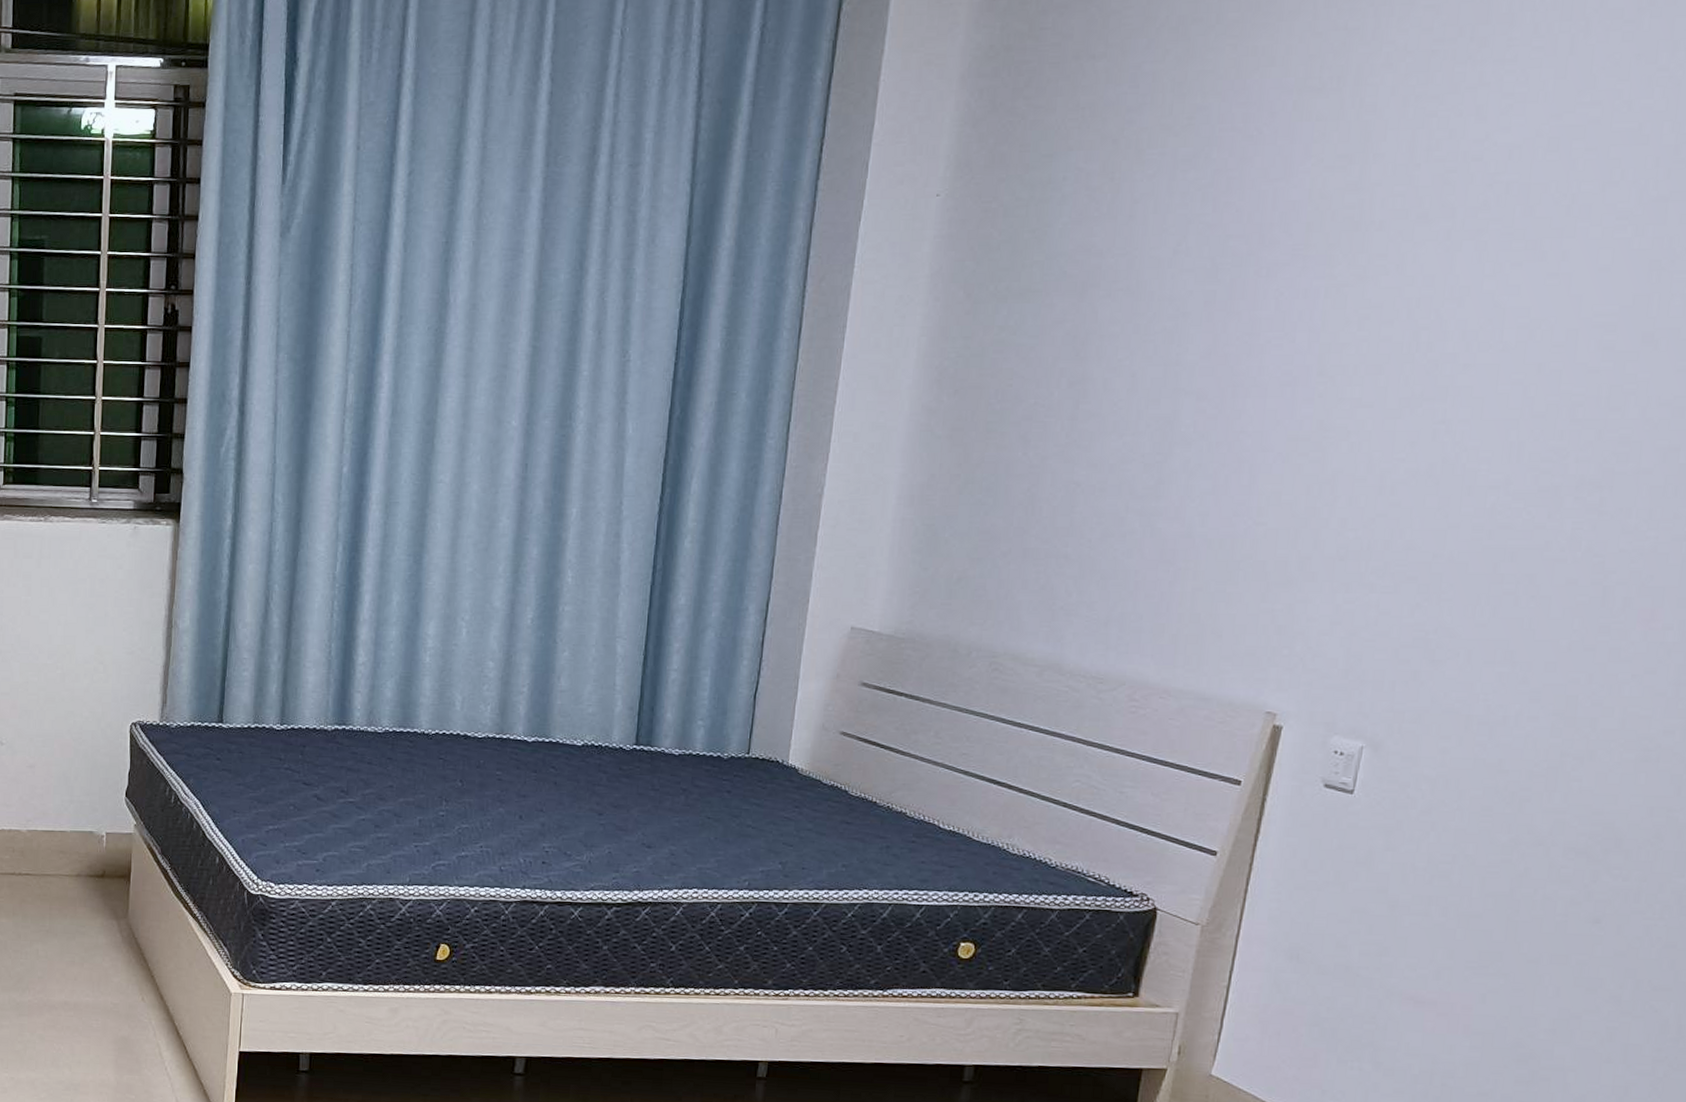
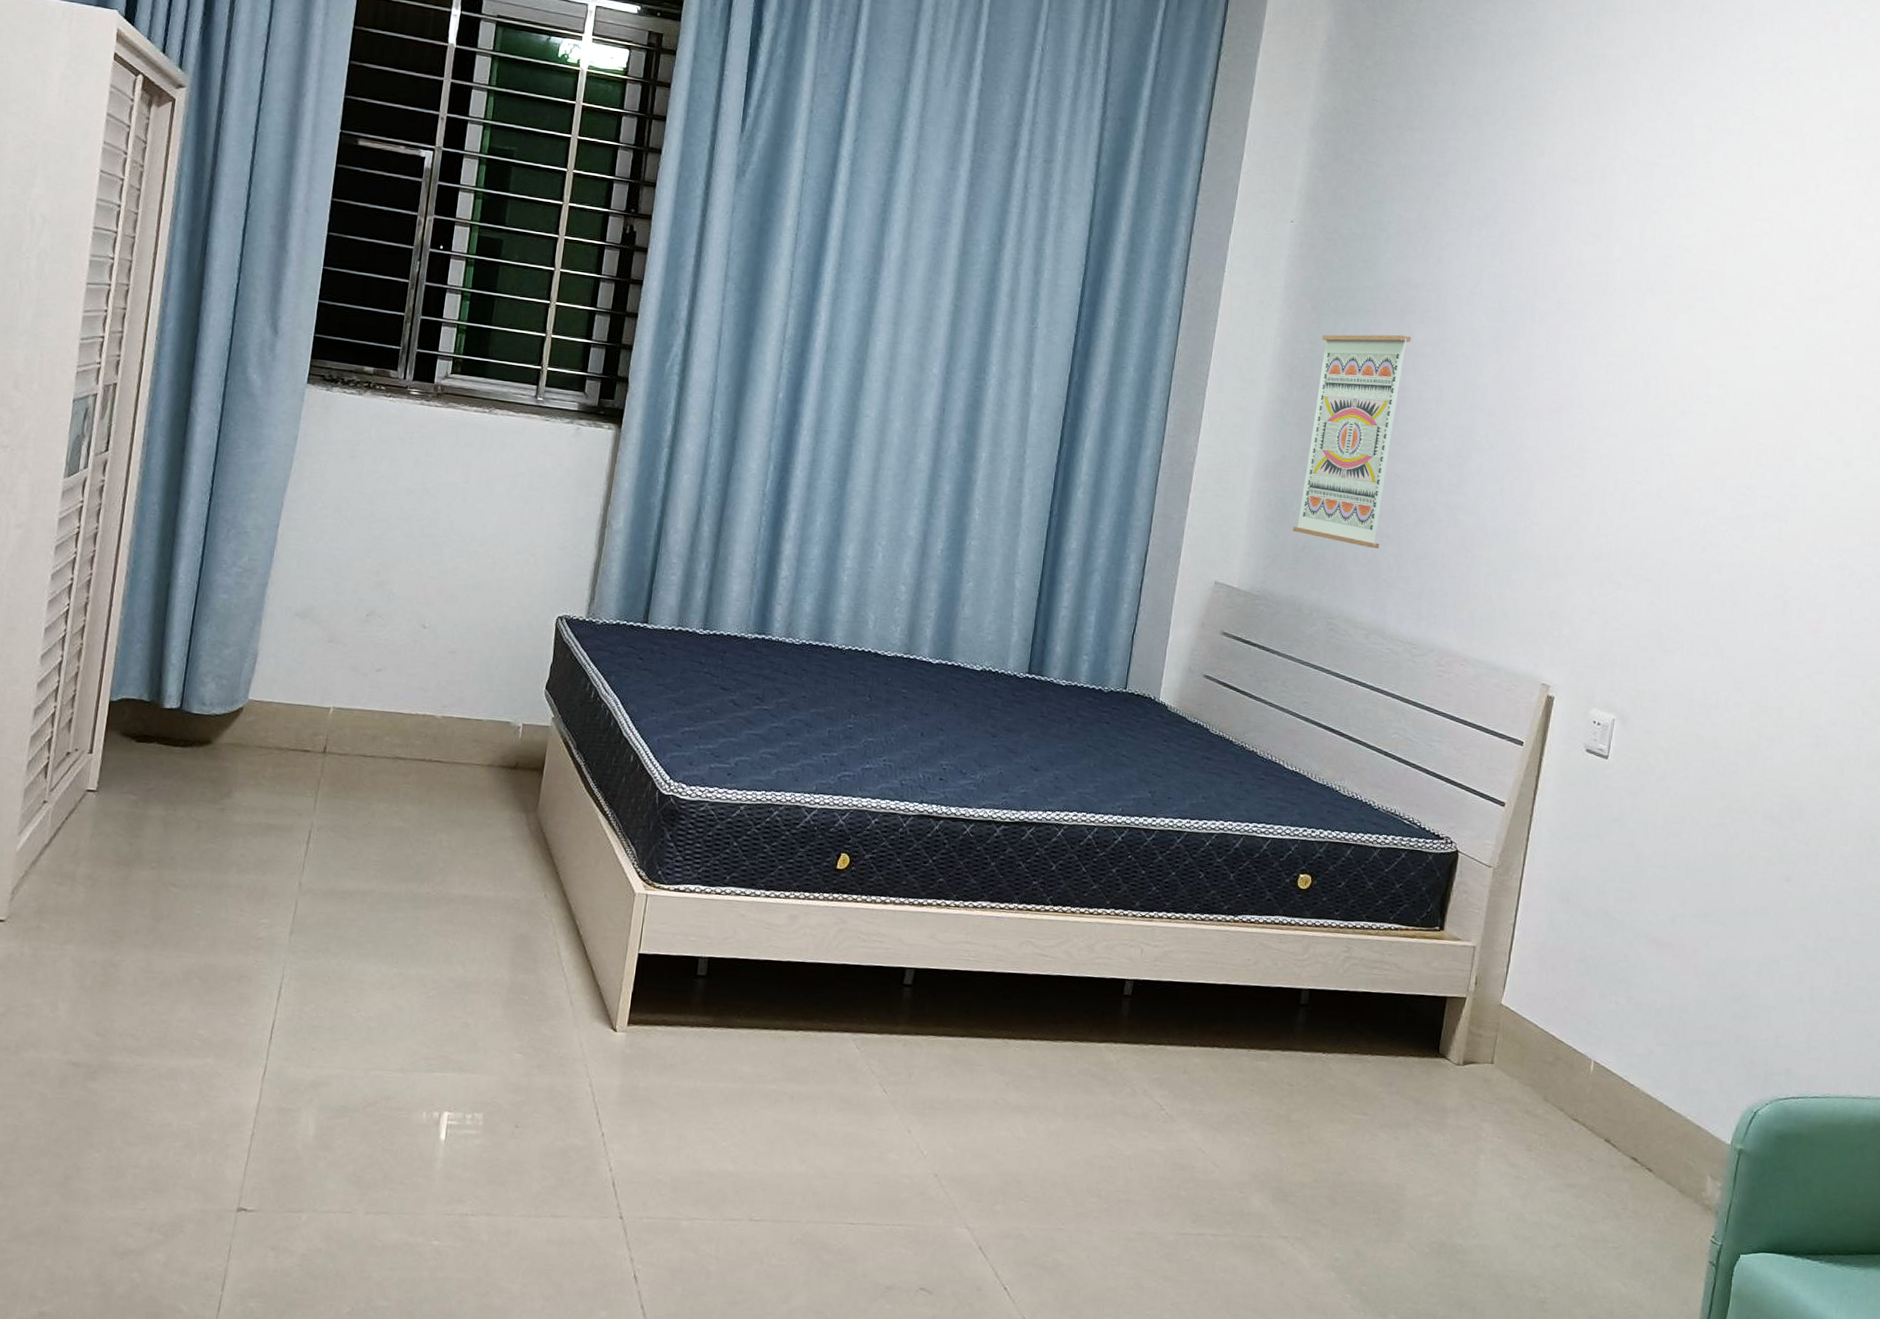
wall art: none [945,315,1095,572] -> present [1292,334,1412,549]

